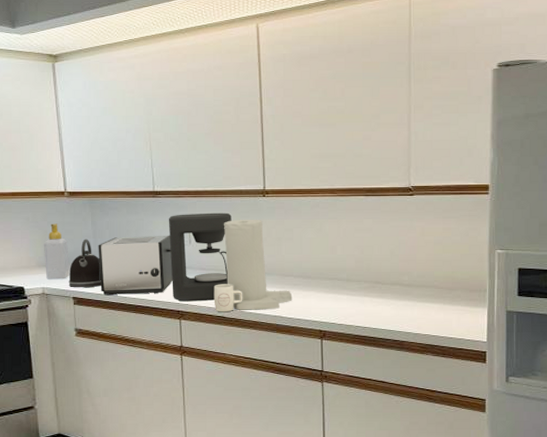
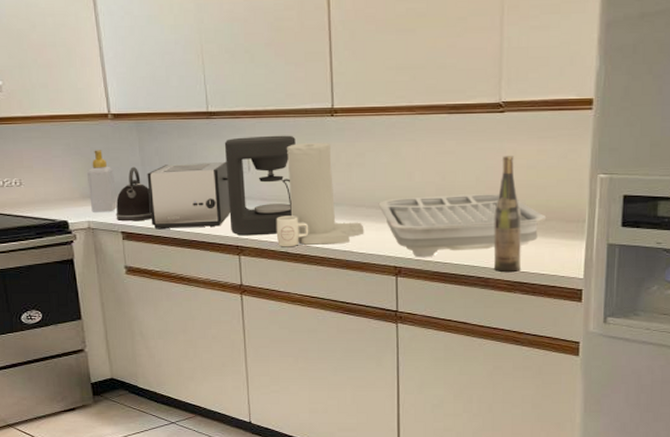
dish rack: none [305,266,453,323] -> present [378,194,547,258]
wine bottle: none [407,232,431,336] -> present [493,155,522,273]

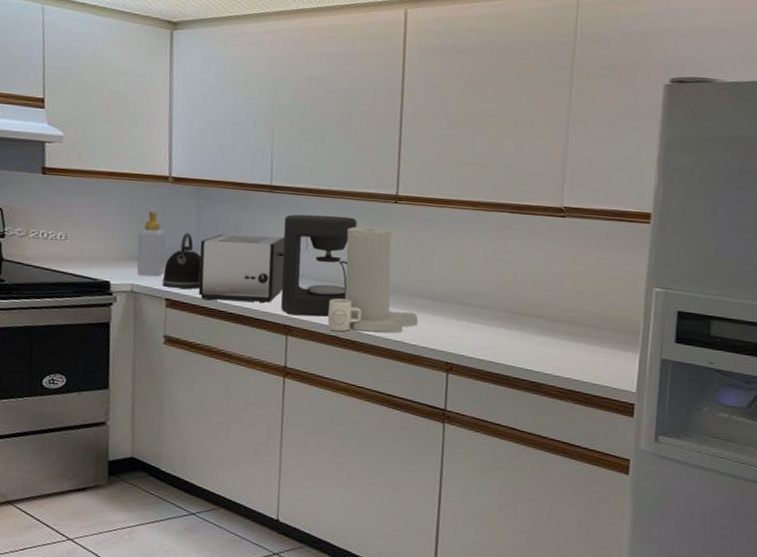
dish rack: present [378,194,547,258] -> none [434,291,602,356]
wine bottle: present [493,155,522,273] -> none [546,259,577,380]

